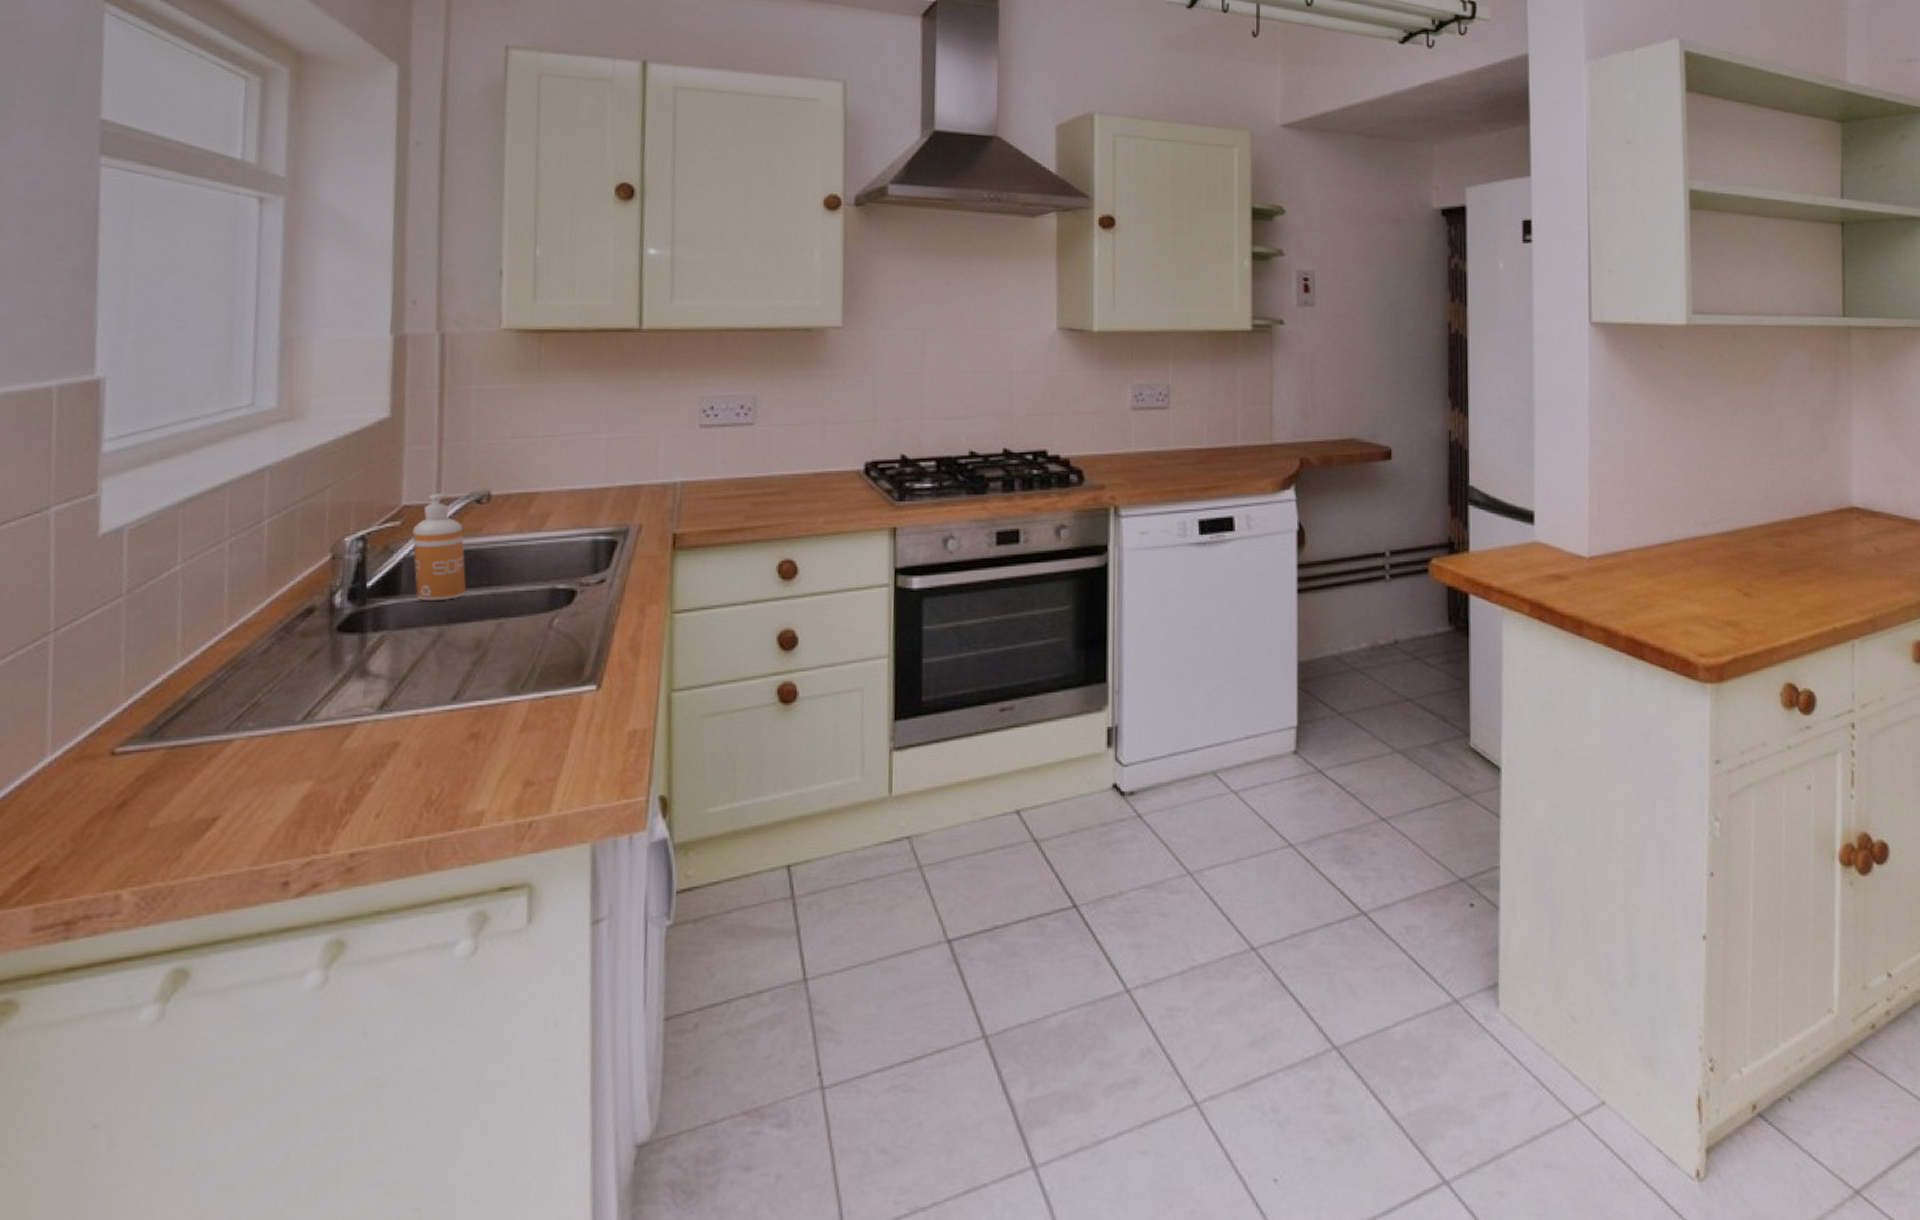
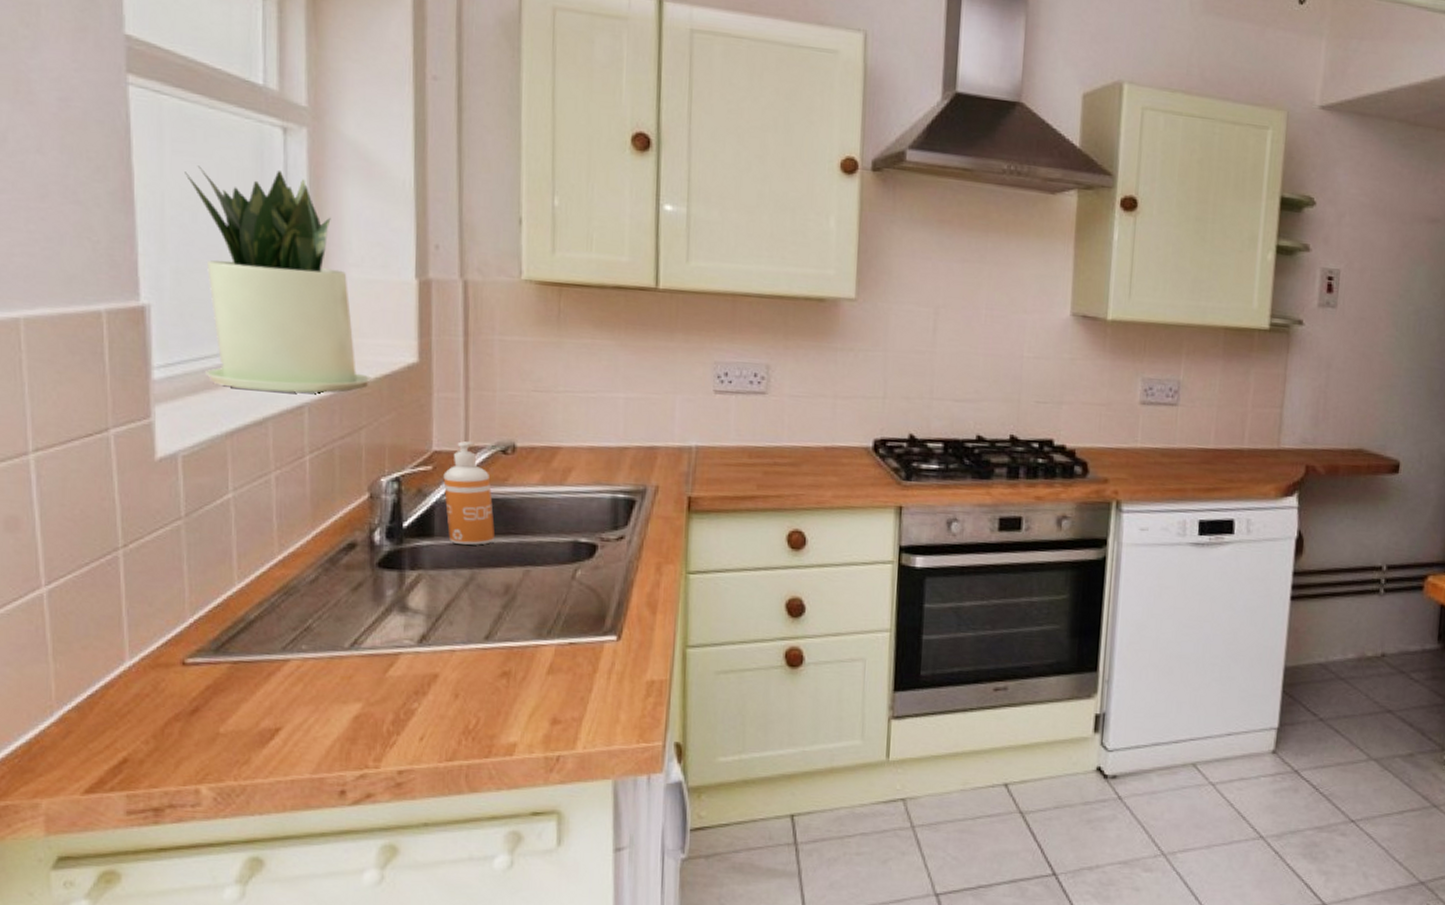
planter: none [153,238,340,458] -> present [185,165,372,394]

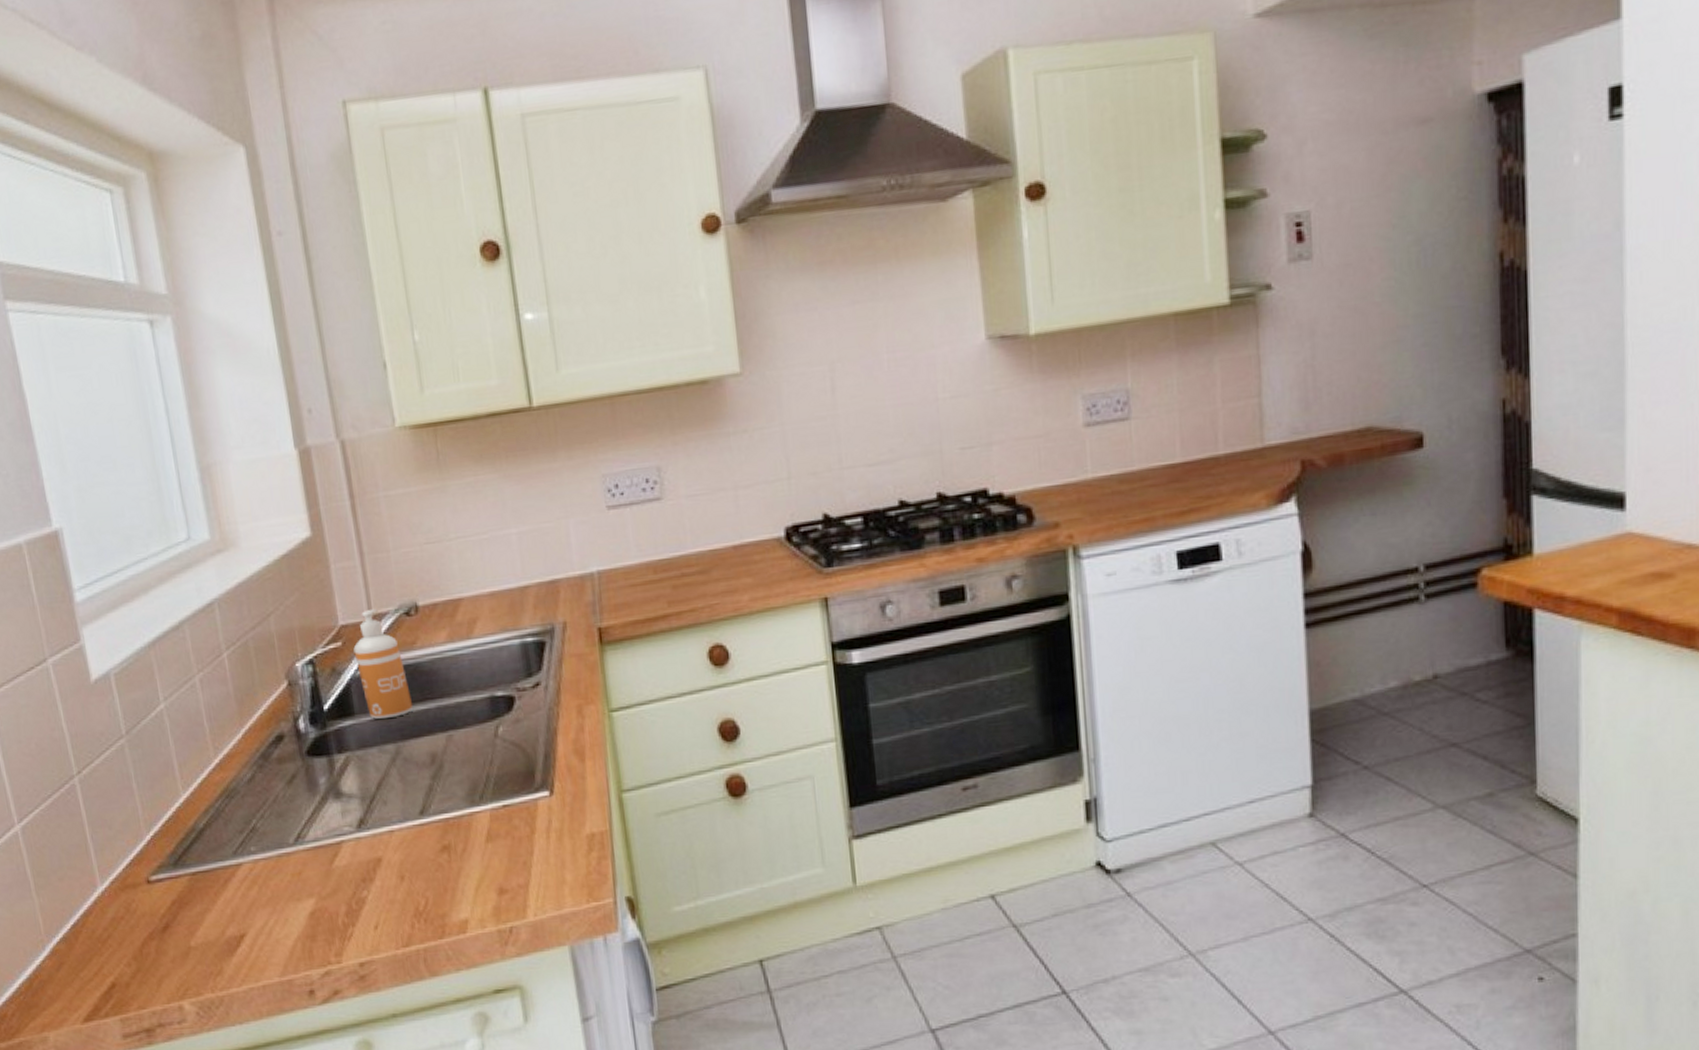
planter: present [185,165,372,394] -> none [70,366,272,597]

